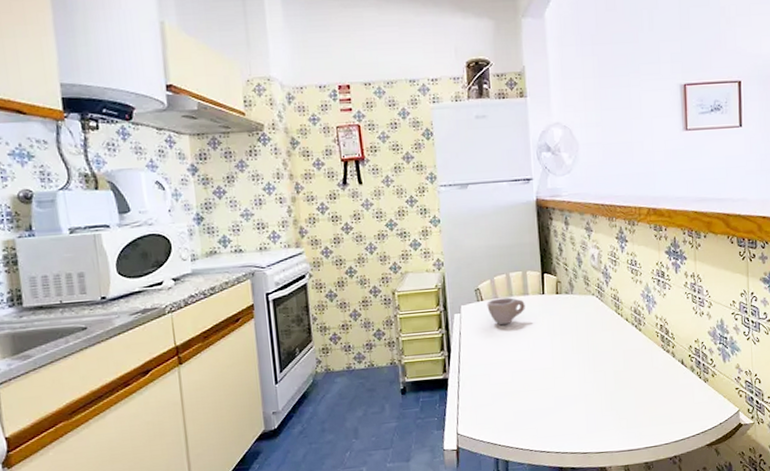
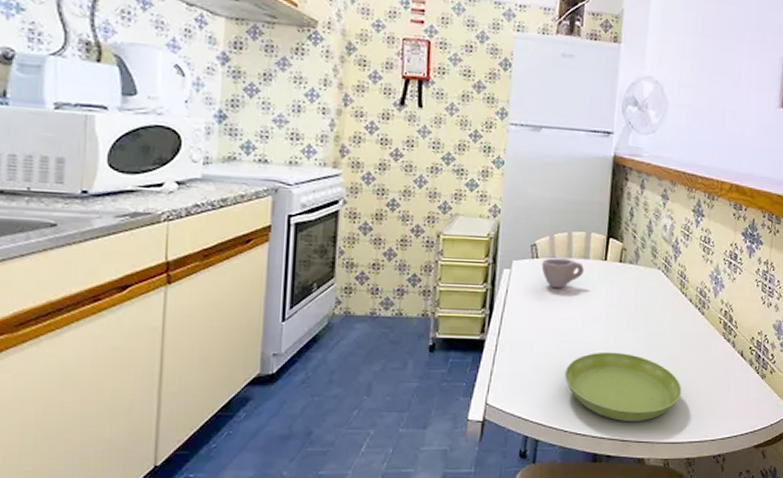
saucer: none [522,375,632,436] -> present [564,352,682,421]

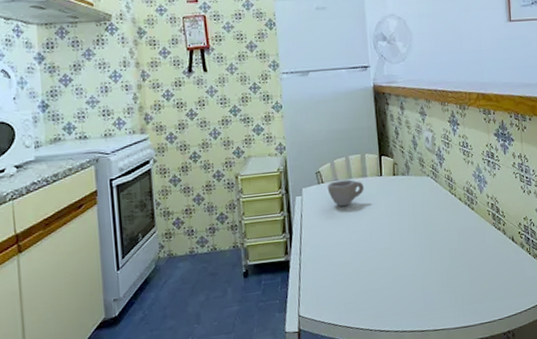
saucer: present [564,352,682,421] -> none [362,254,467,314]

